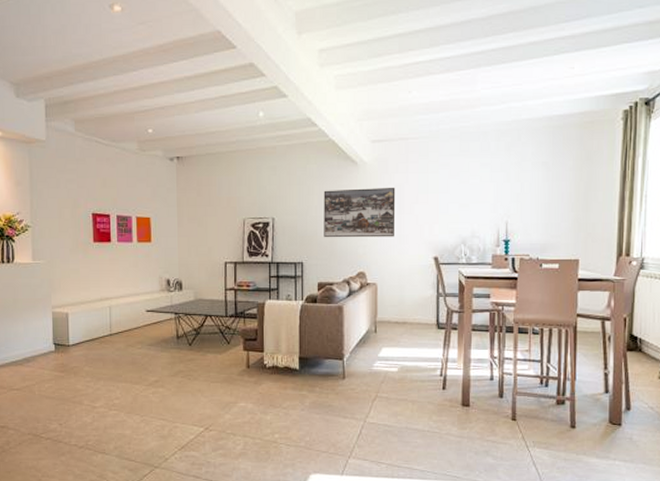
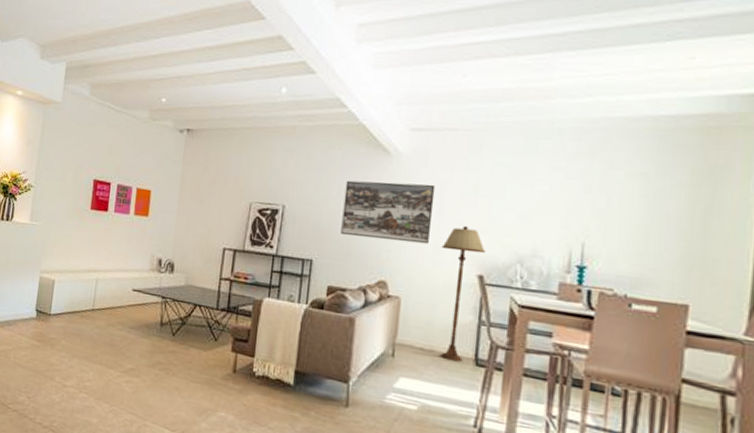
floor lamp: none [404,218,438,328] -> present [441,225,487,363]

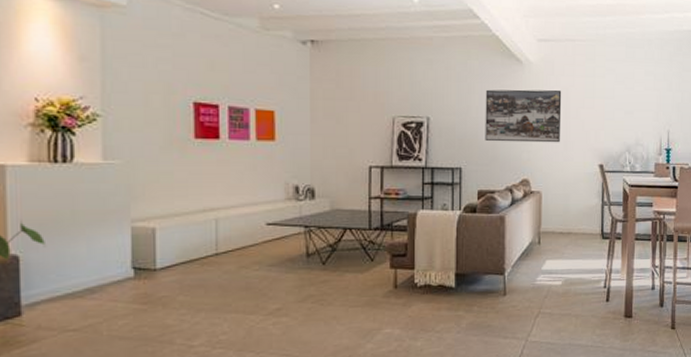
floor lamp: present [441,225,487,363] -> none [570,124,604,239]

